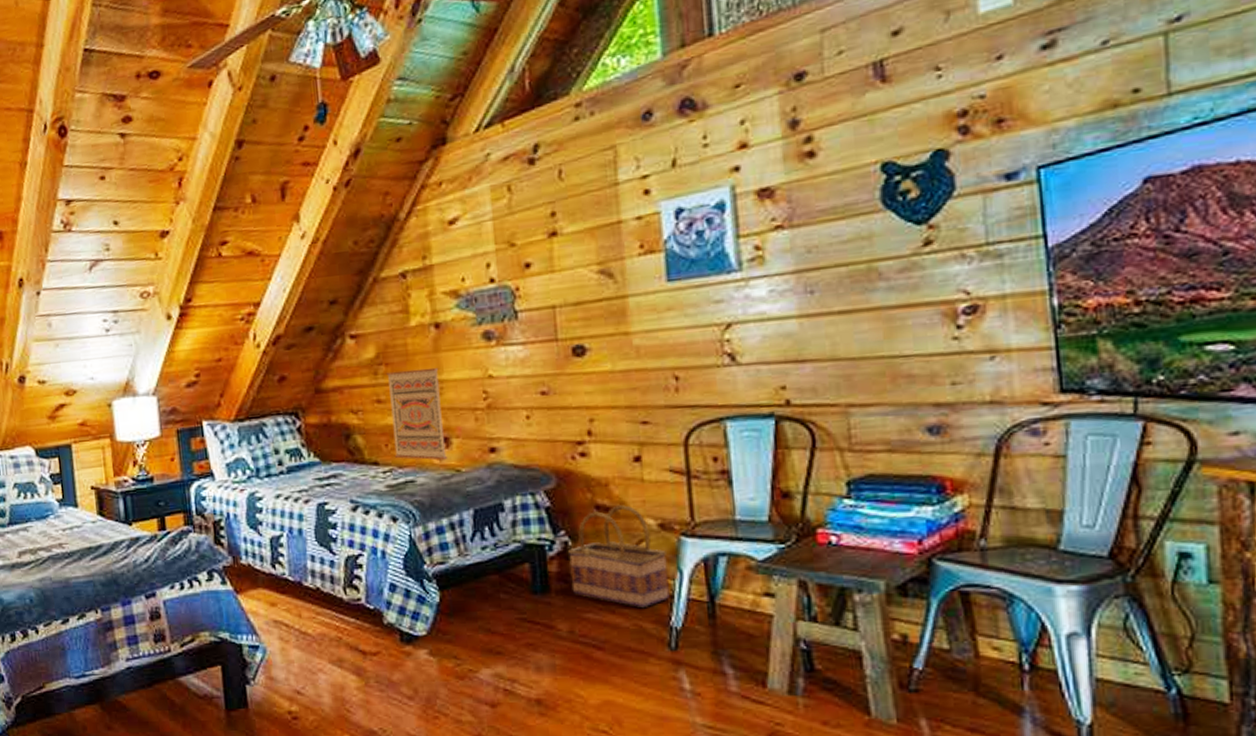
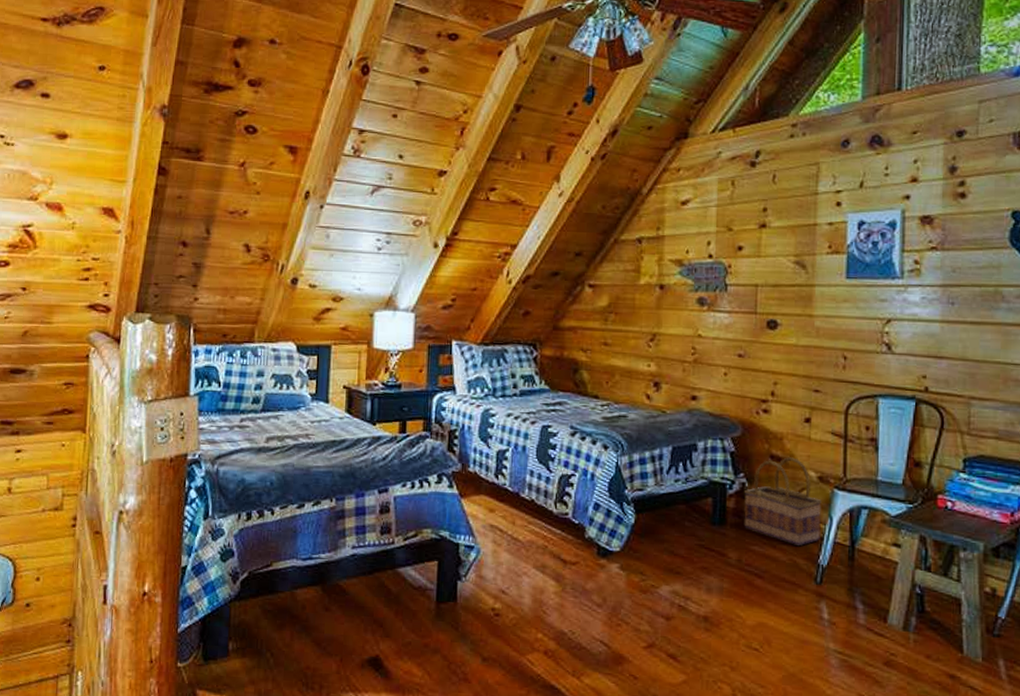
wall art: present [386,367,448,460] -> none [612,320,659,401]

